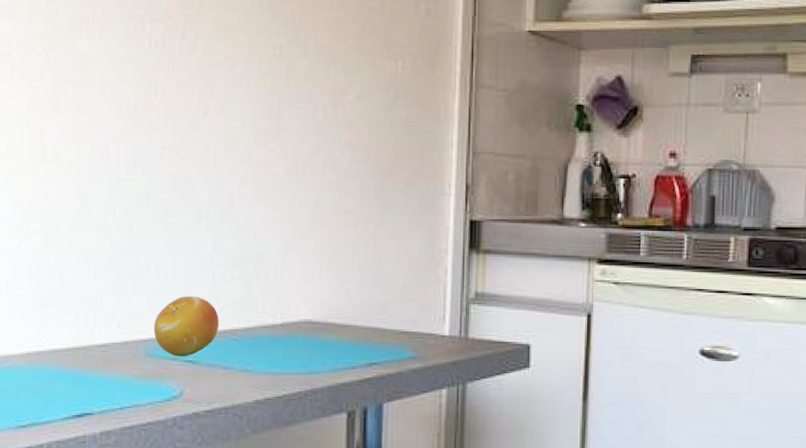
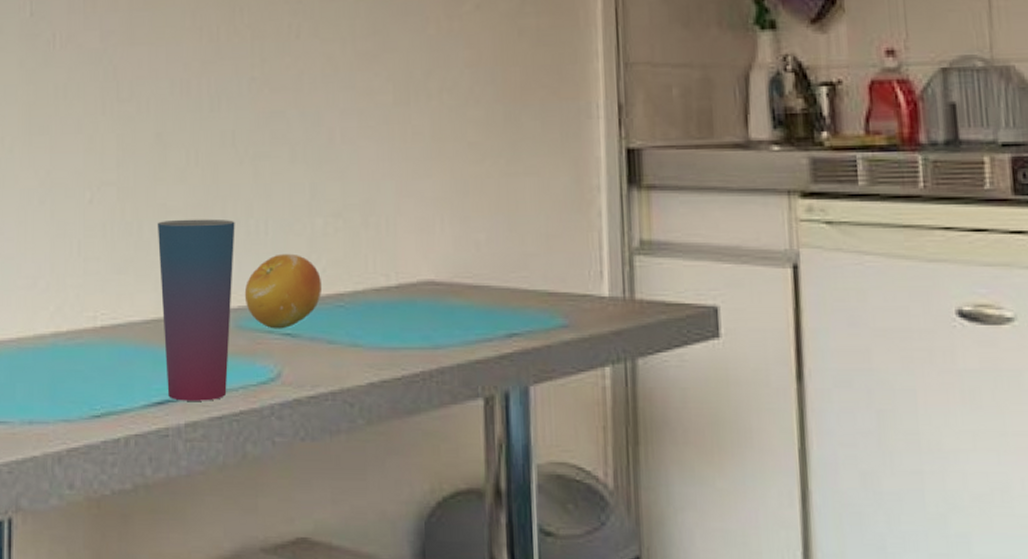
cup: none [78,265,147,414] -> present [158,219,235,401]

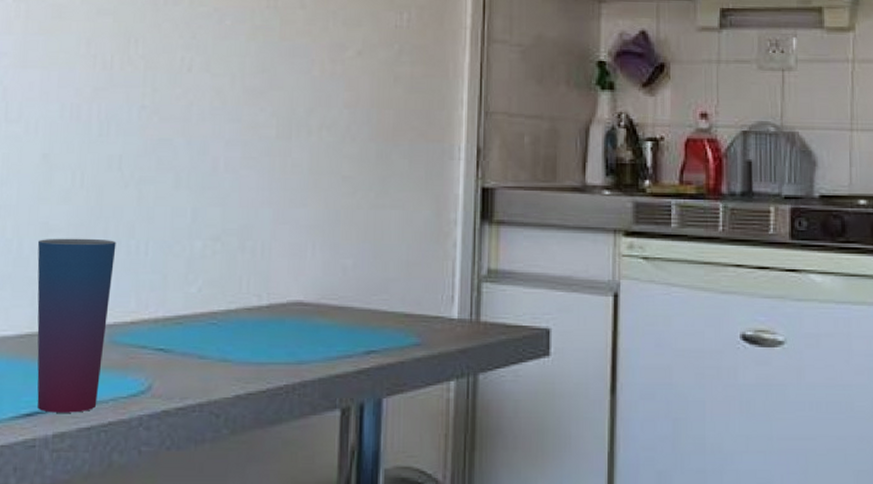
fruit: present [244,253,321,329] -> none [120,273,196,345]

